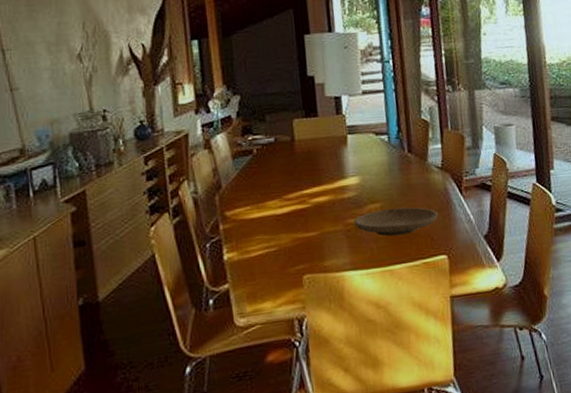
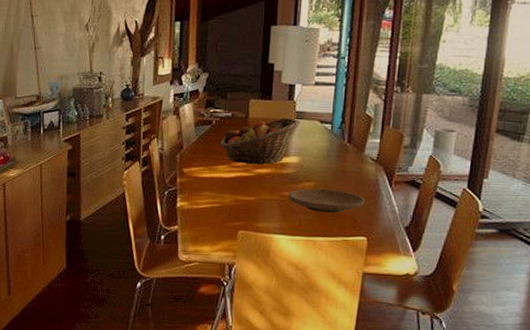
fruit basket: none [266,134,355,195] -> present [221,117,301,165]

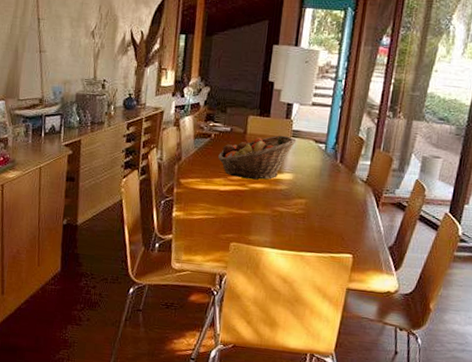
plate: present [288,188,365,214] -> none [280,205,353,231]

